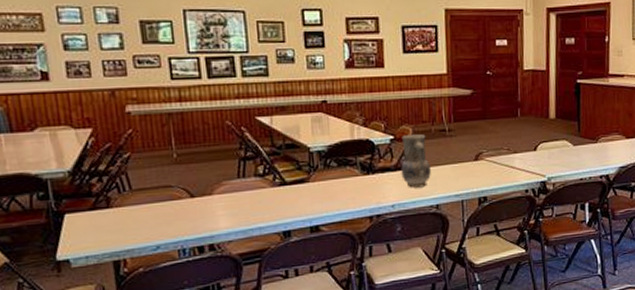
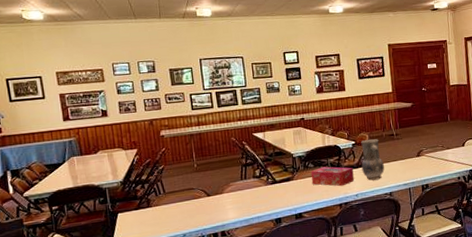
tissue box: none [333,167,391,194] -> present [310,166,354,187]

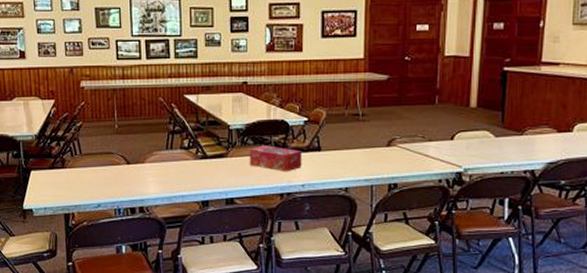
vase: present [361,139,385,181] -> none [313,118,342,170]

